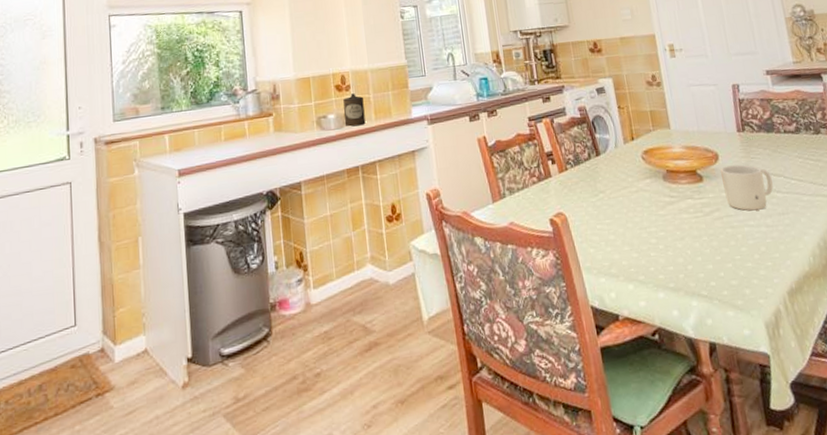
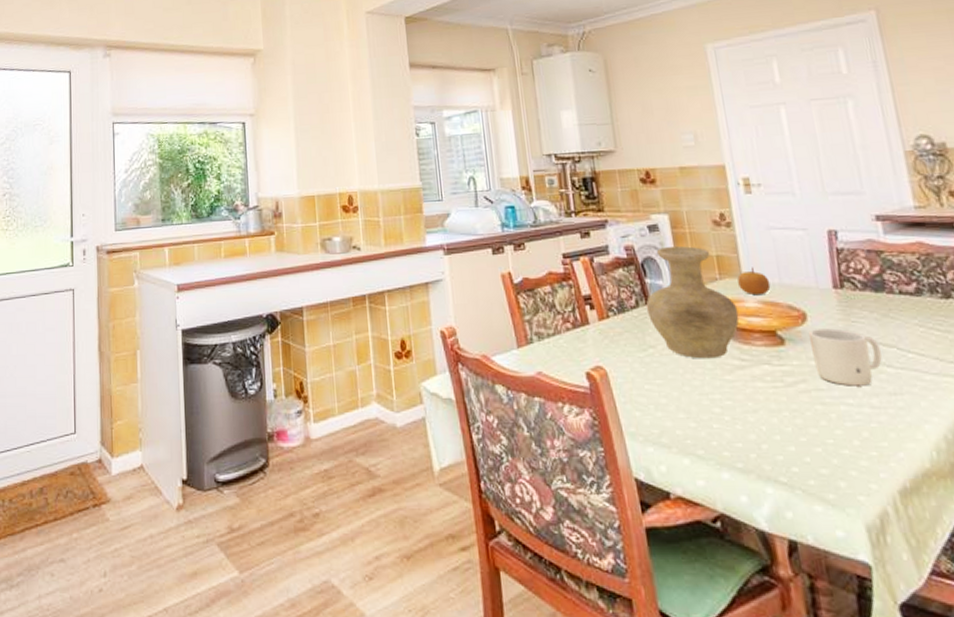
canister: present [343,93,366,127] -> none [350,216,374,252]
vase: none [596,104,669,199] -> present [645,246,739,359]
fruit: none [666,118,692,142] -> present [737,267,771,296]

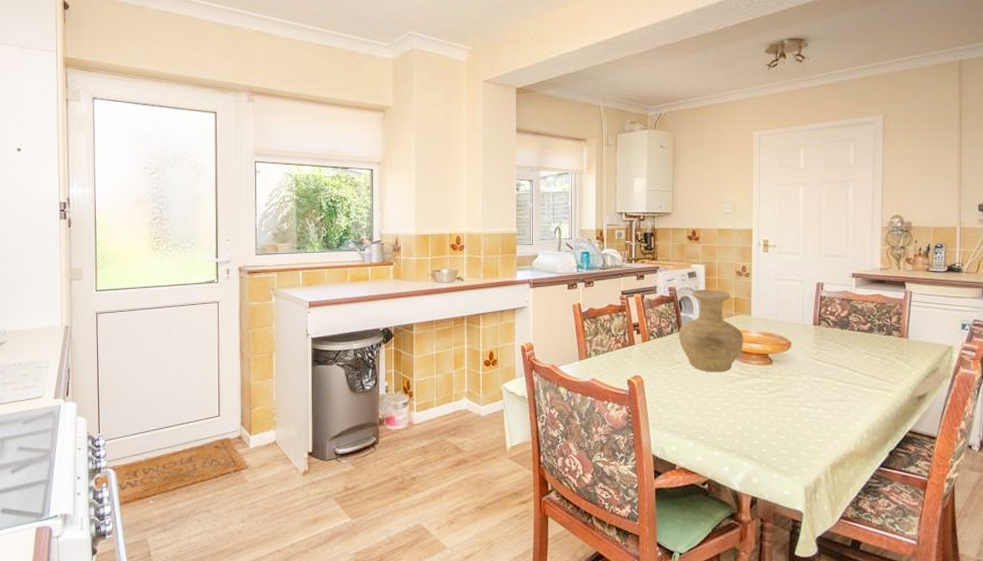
fruit: present [737,267,771,296] -> none [747,307,770,328]
mug: present [808,328,882,386] -> none [790,354,837,394]

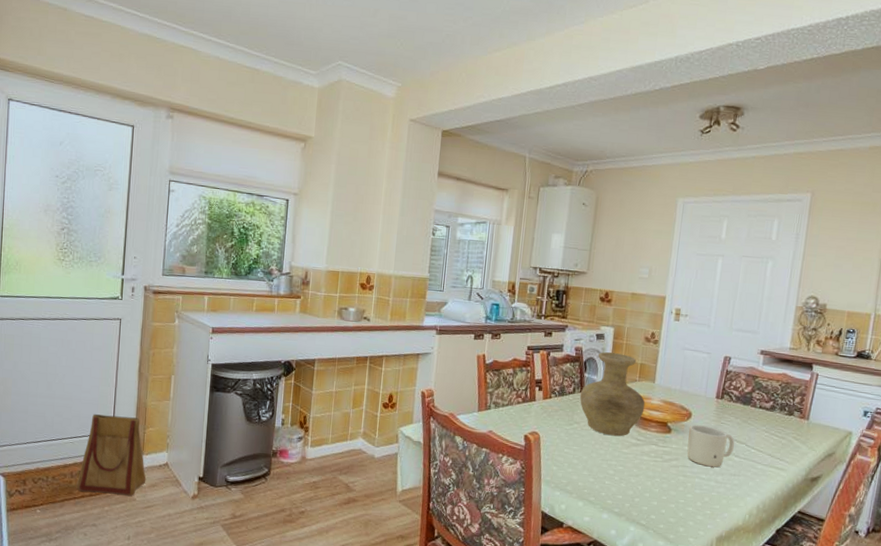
shopping bag: none [187,399,256,477] -> present [76,414,146,496]
mug: none [790,354,837,394] -> present [687,425,735,468]

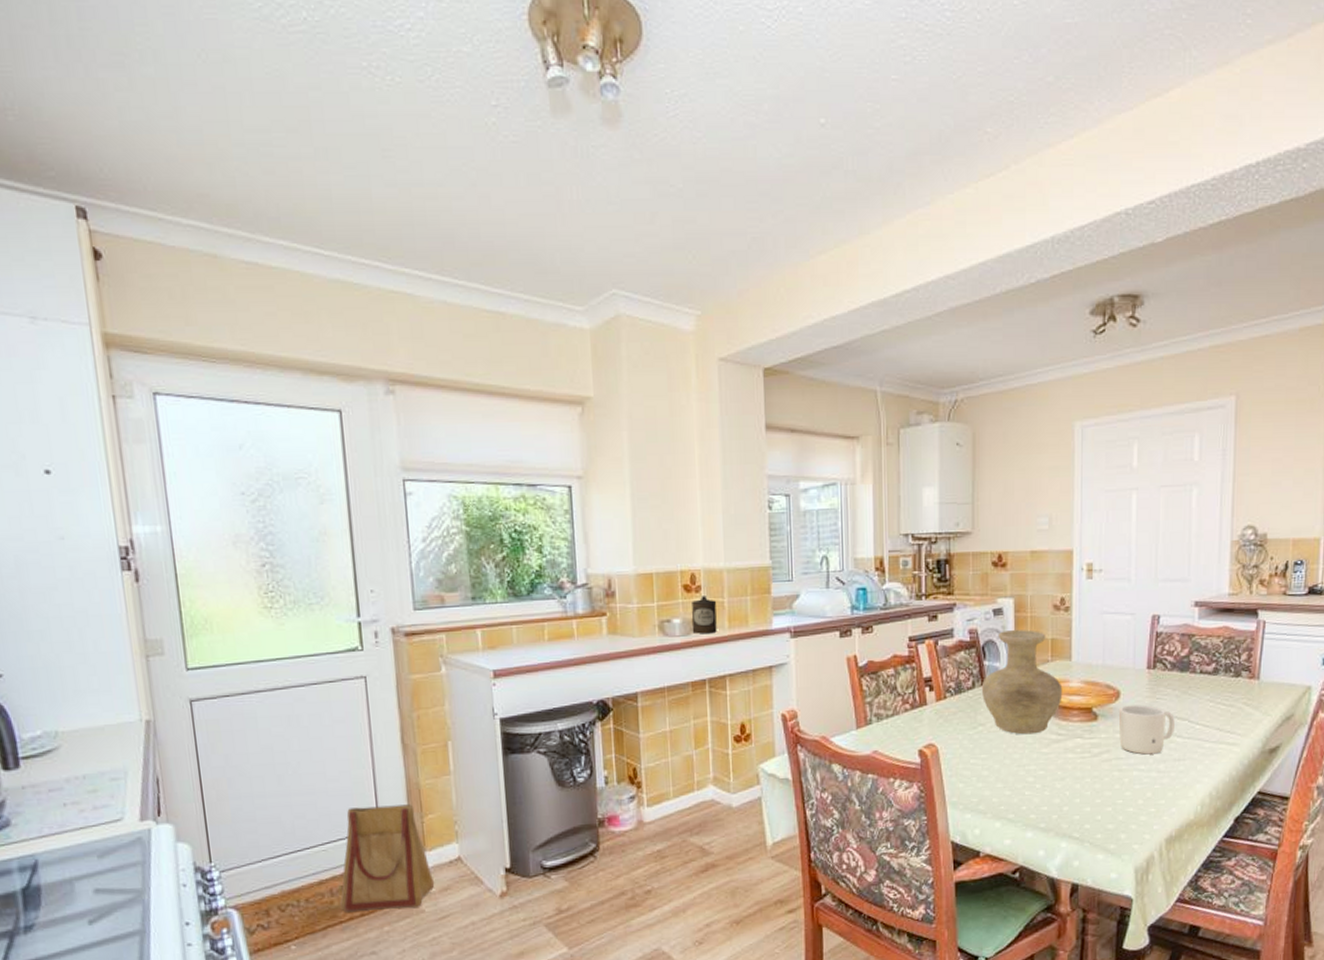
canister: none [362,293,383,323] -> present [691,596,717,634]

